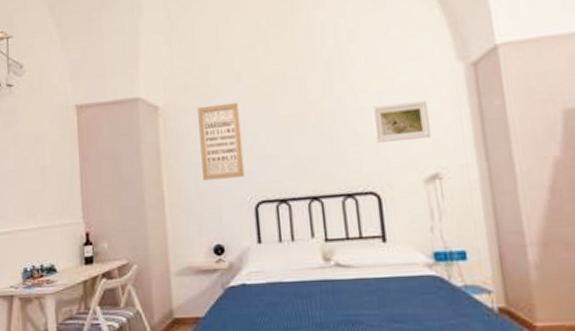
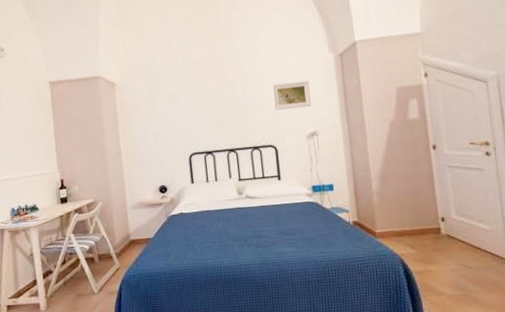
wall art: present [197,102,245,181] -> none [145,80,182,139]

